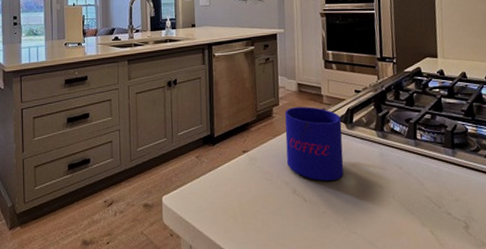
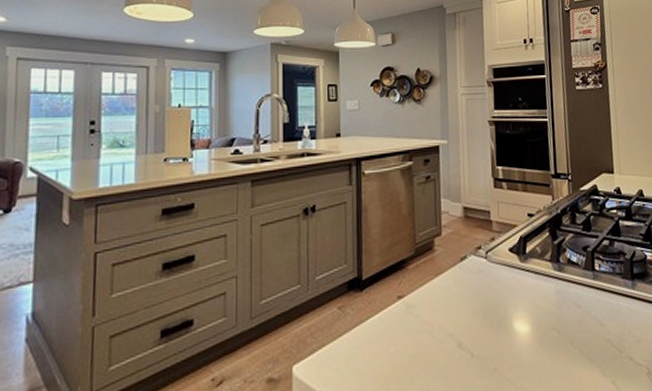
mug: present [285,107,344,181] -> none [448,236,517,329]

